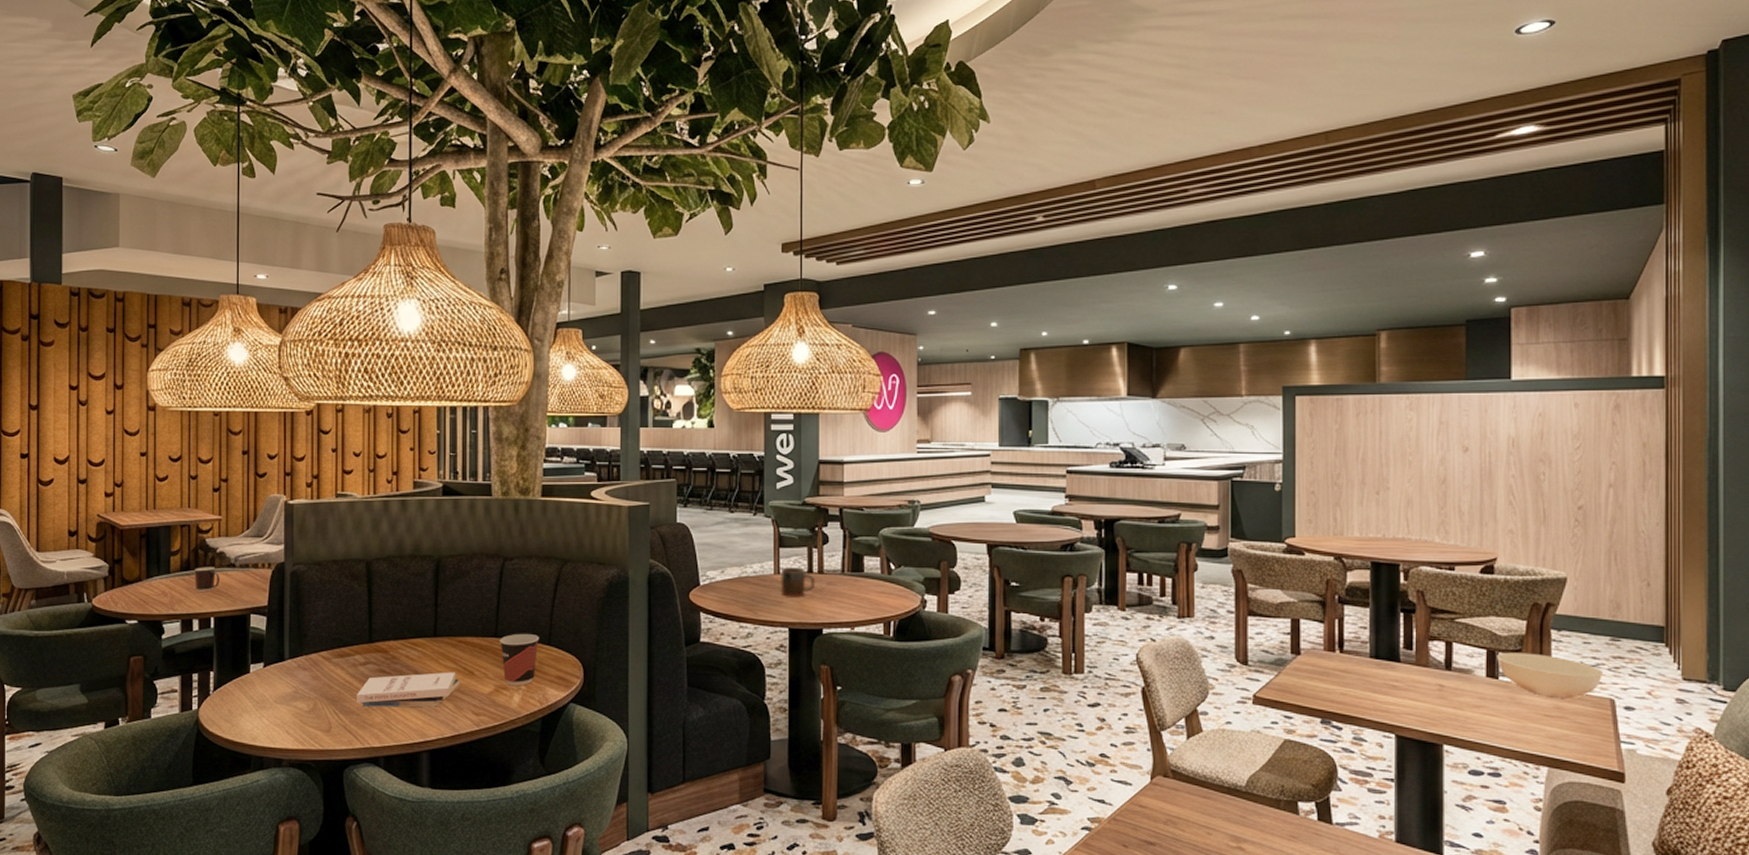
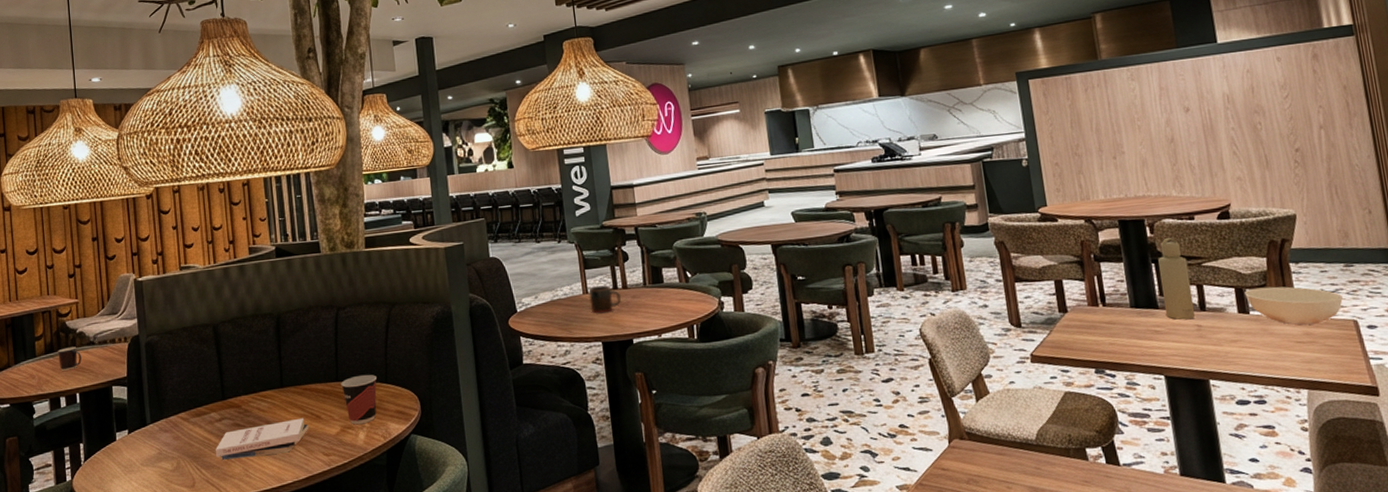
bottle: none [1407,586,1440,678] -> present [1158,237,1196,320]

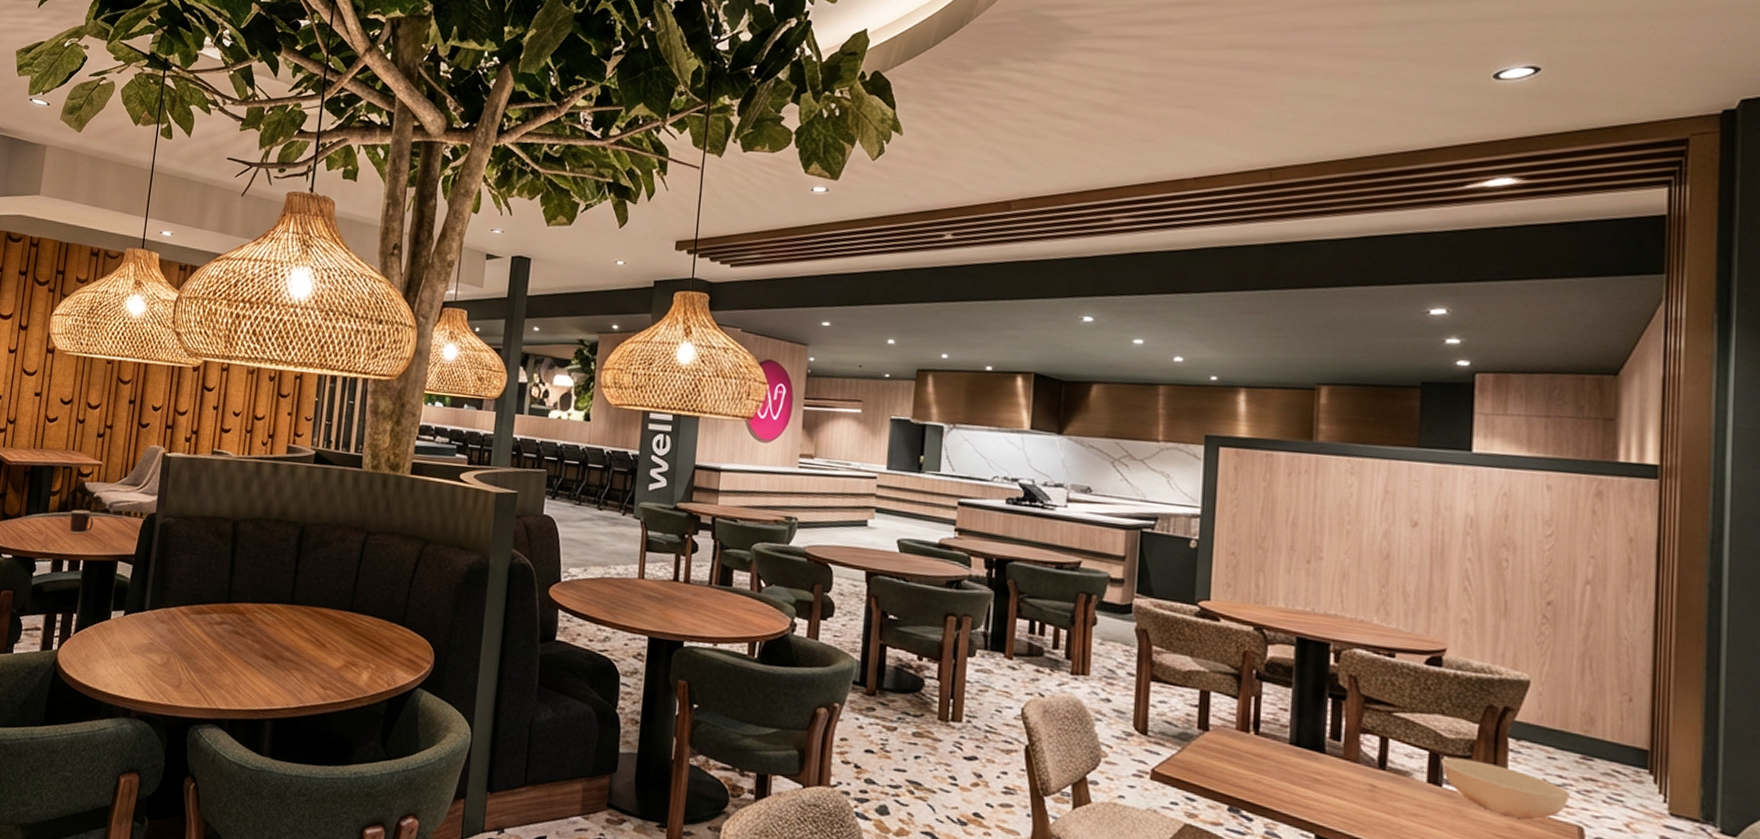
books: present [215,417,309,460] -> none [207,637,311,676]
cup: present [341,374,377,425] -> none [354,610,394,665]
mug: present [588,285,622,314] -> none [643,572,681,605]
bottle: present [1158,237,1196,320] -> none [1332,671,1375,776]

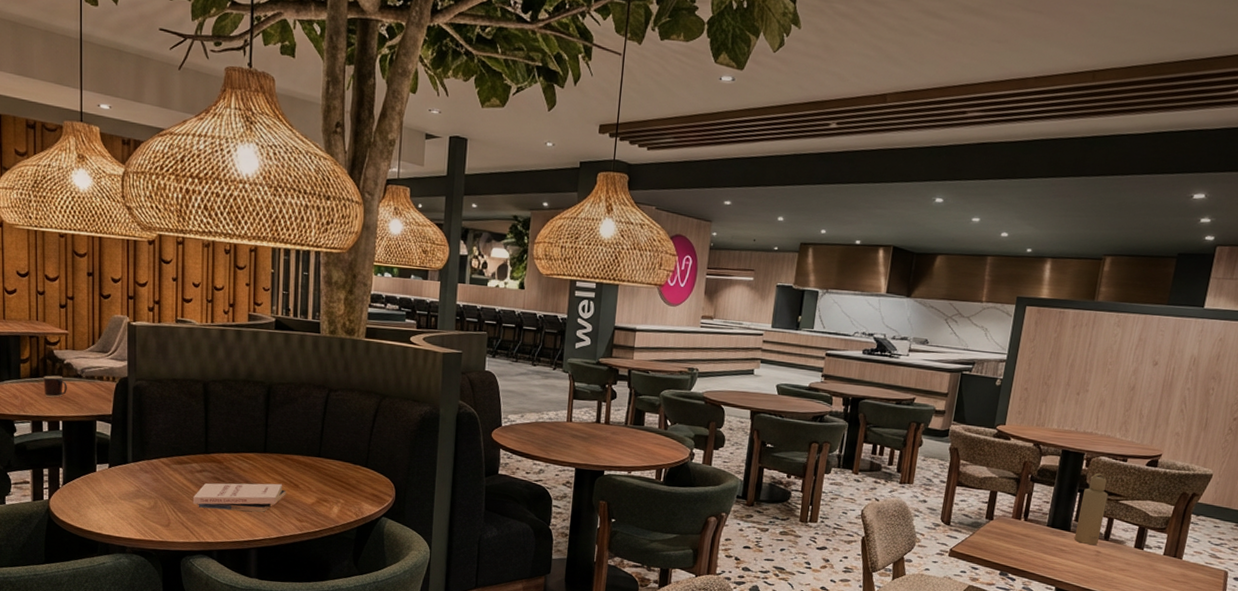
books: none [207,637,311,676] -> present [192,483,286,512]
bottle: none [1332,671,1375,776] -> present [1074,472,1108,546]
bowl: present [1441,757,1572,820] -> none [1145,529,1225,569]

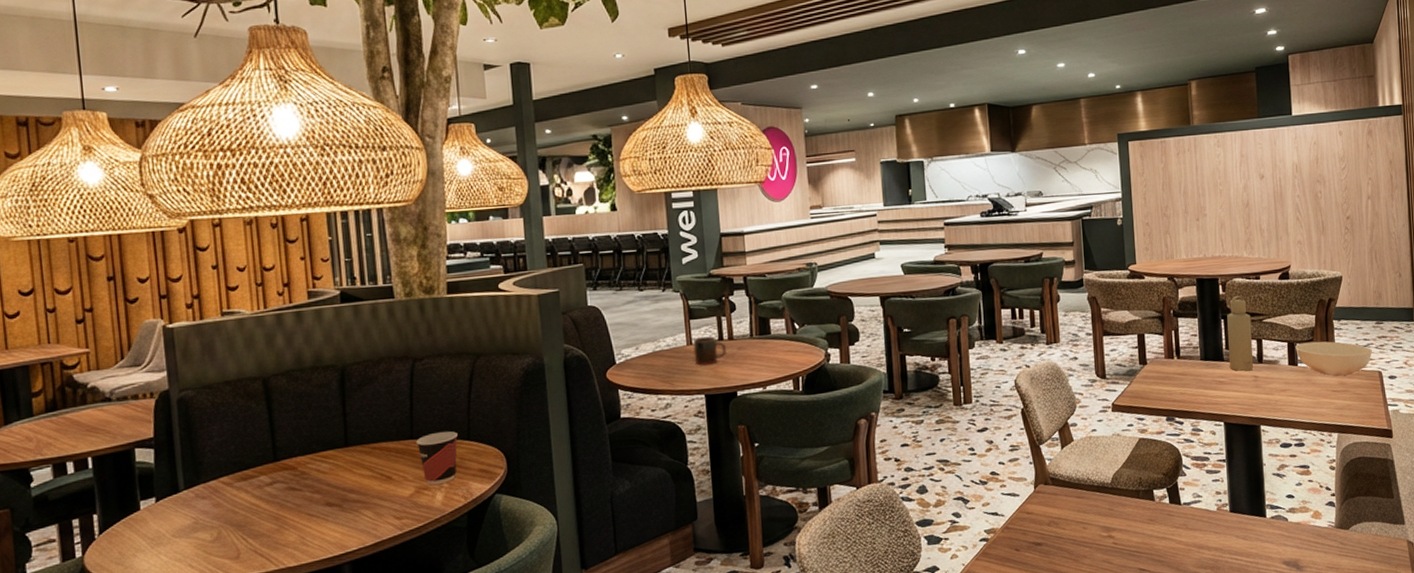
mug: present [43,375,67,398] -> none [63,403,94,432]
books: present [192,483,286,512] -> none [264,479,378,528]
cup: none [322,455,358,500] -> present [416,431,458,486]
mug: none [571,416,602,443] -> present [693,336,727,366]
bowl: none [1145,529,1225,569] -> present [1295,341,1373,376]

